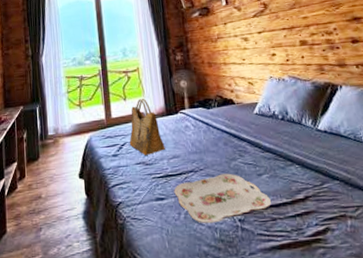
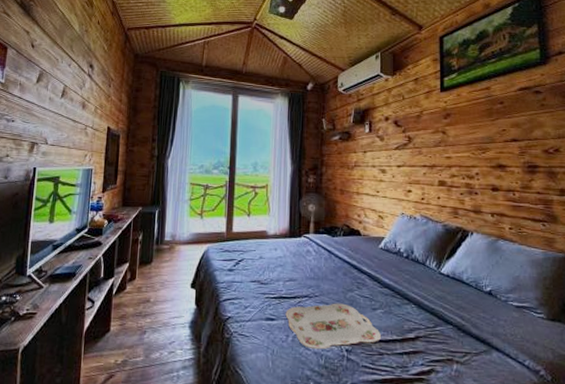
grocery bag: present [129,98,165,155] -> none [247,216,283,274]

